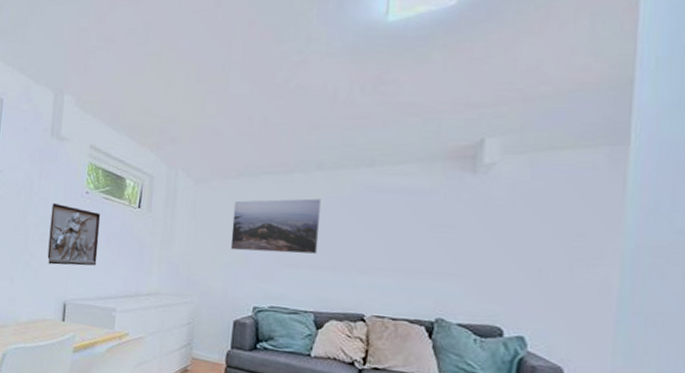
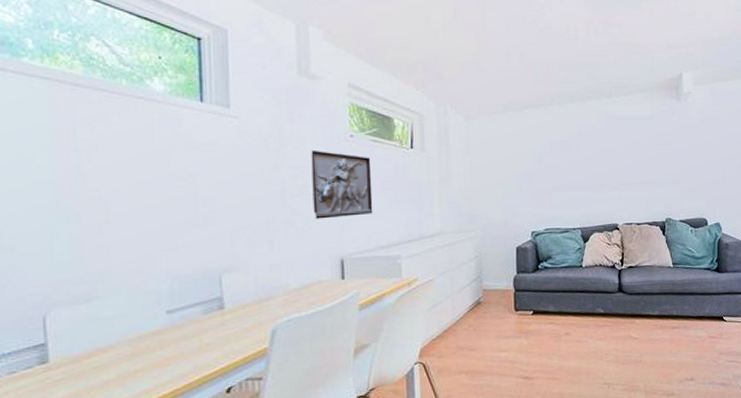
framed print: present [230,198,322,254] -> none [503,128,578,181]

